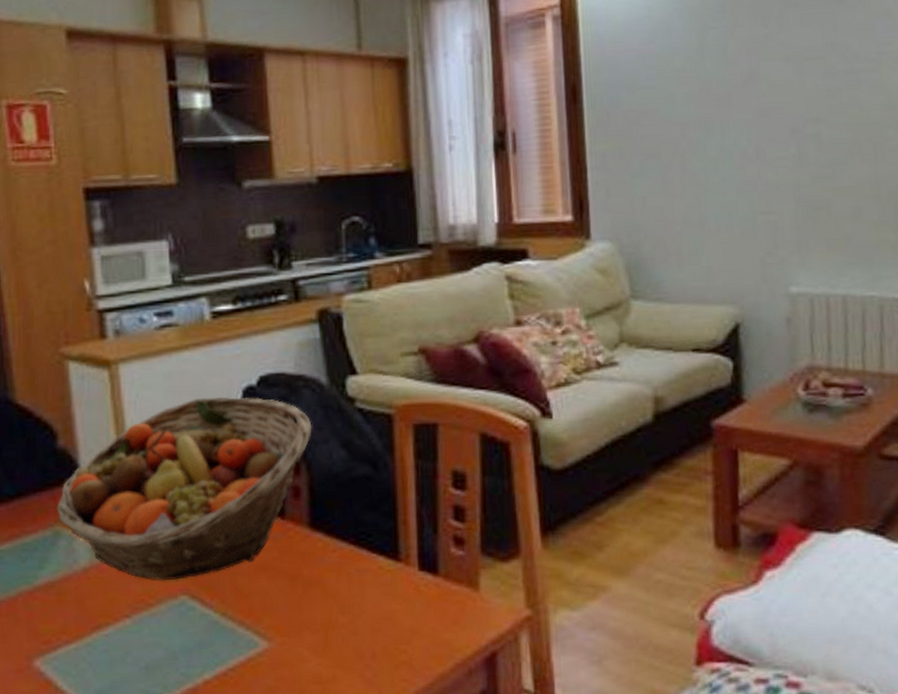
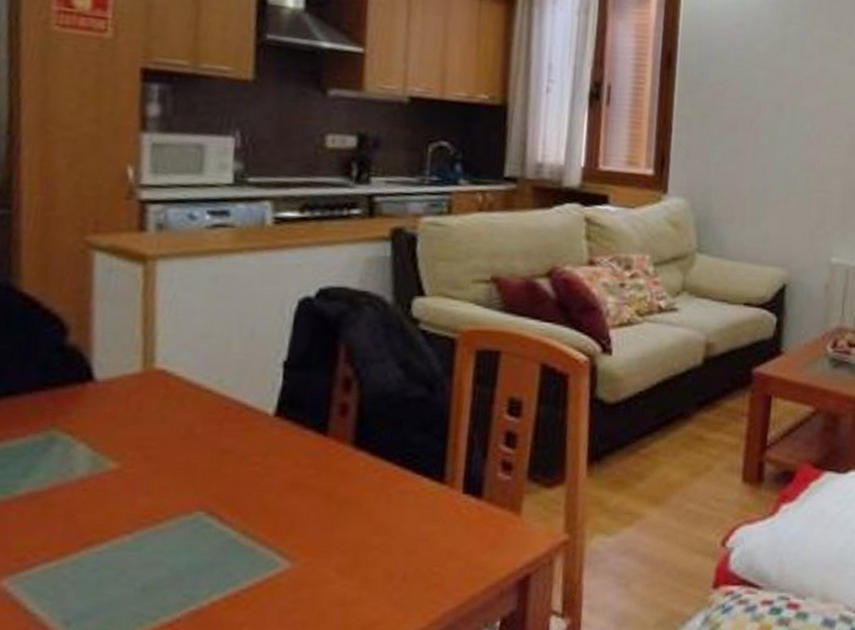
fruit basket: present [56,396,312,581] -> none [55,304,370,496]

